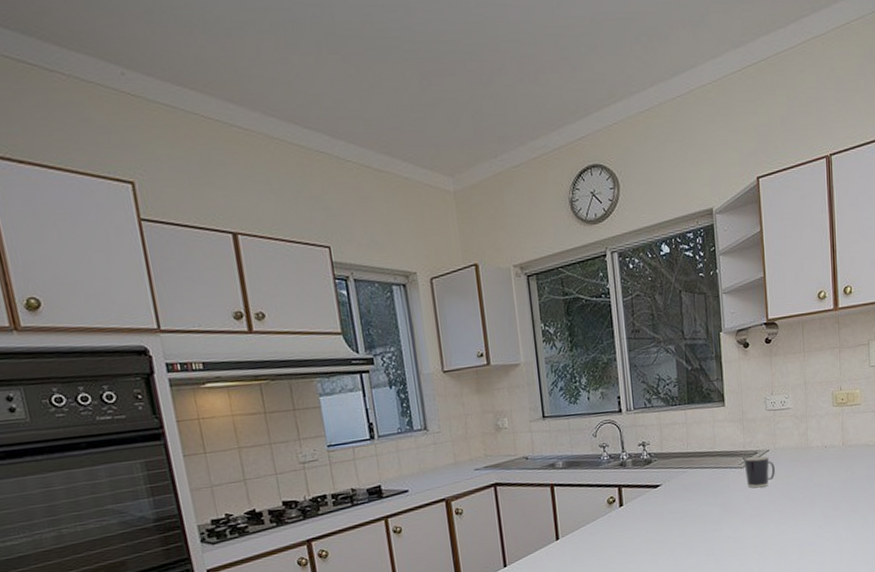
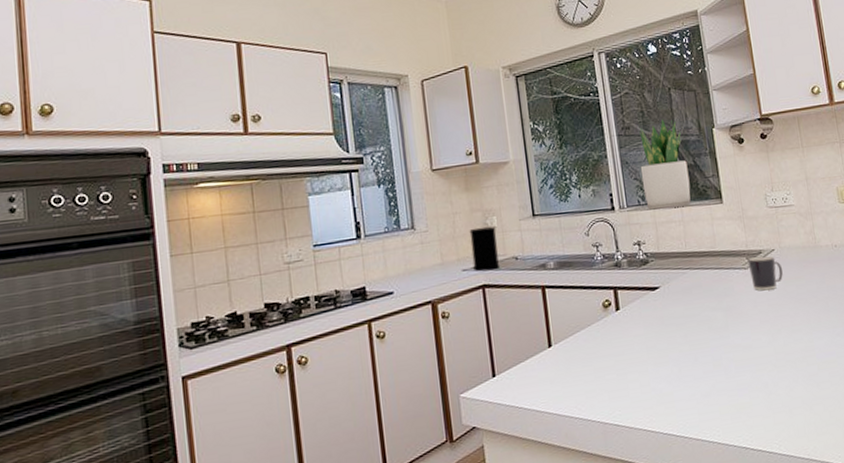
canister: none [481,427,510,471] -> present [469,226,499,272]
planter: none [648,322,695,413] -> present [639,119,691,210]

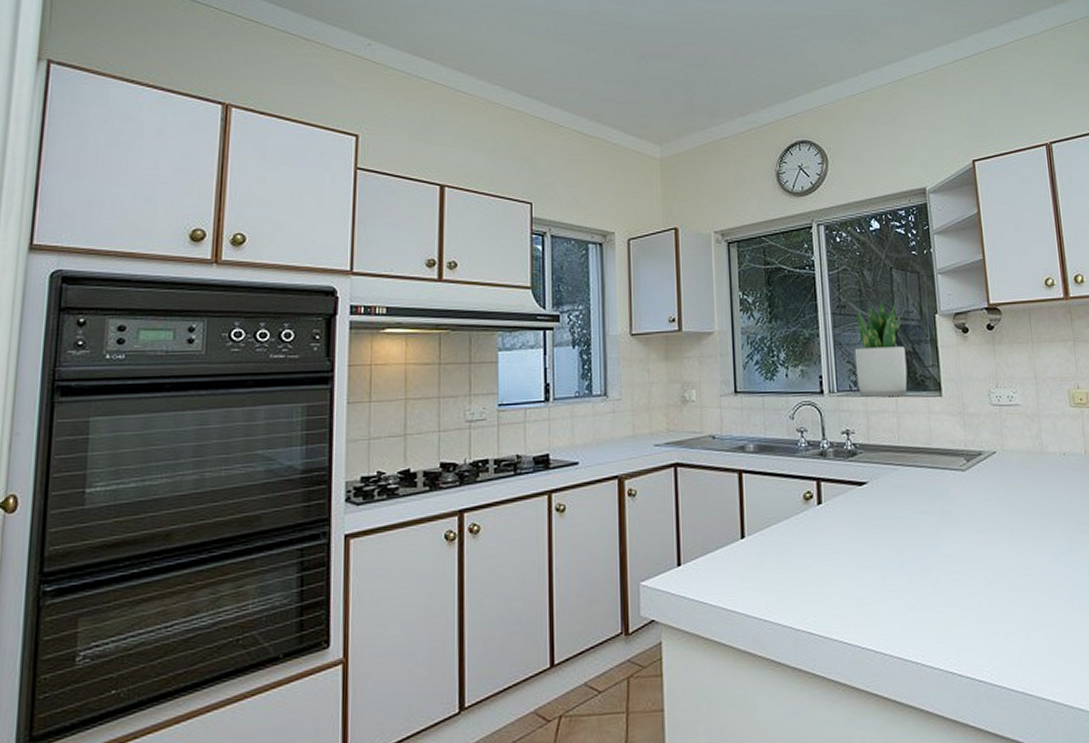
canister: present [469,226,499,272] -> none [665,400,695,449]
mug: present [747,256,783,291] -> none [965,458,1004,497]

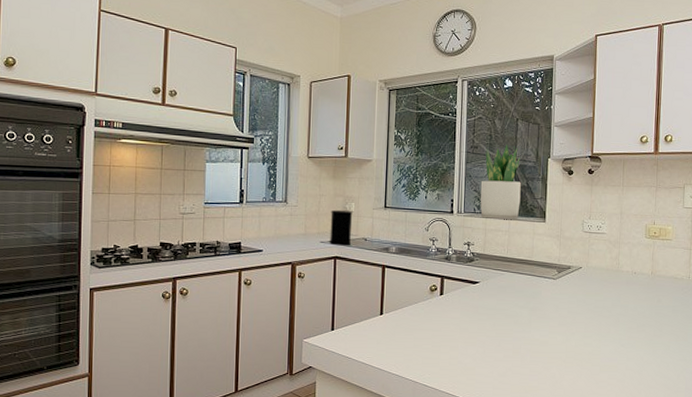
canister: none [665,400,695,449] -> present [329,209,353,246]

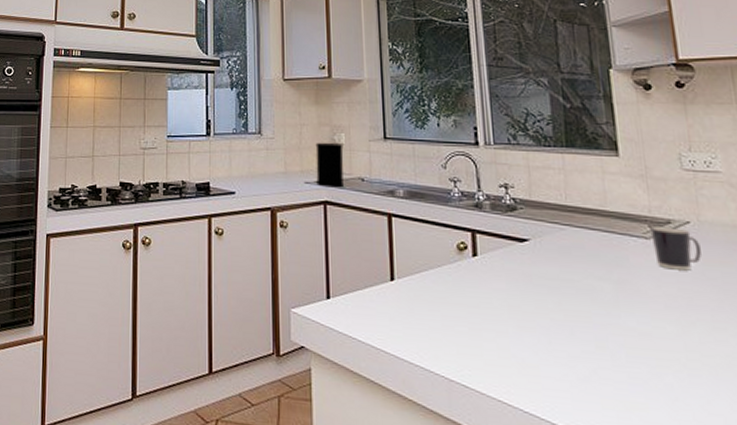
planter: present [480,144,521,220] -> none [513,53,576,154]
mug: none [557,271,585,300] -> present [650,226,701,271]

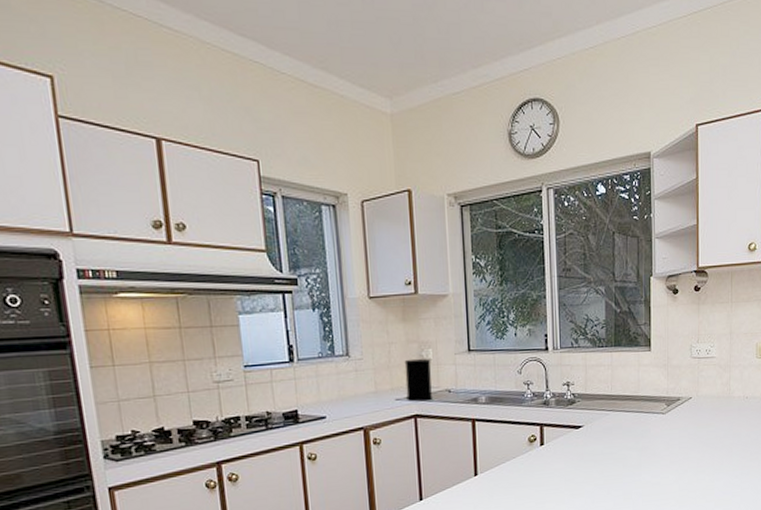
mug: present [650,226,701,271] -> none [666,403,696,435]

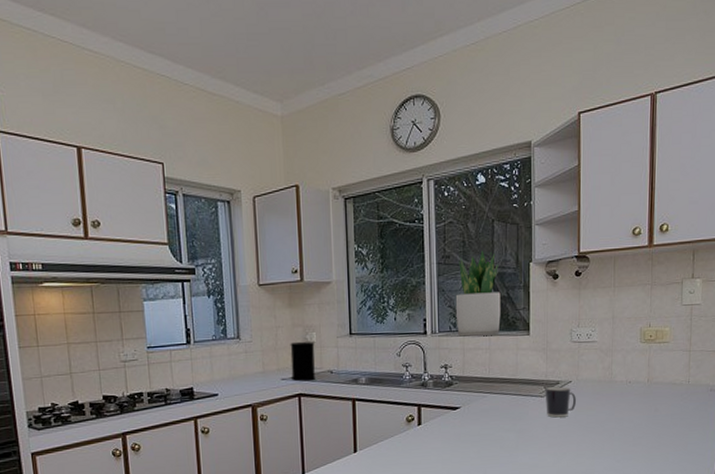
planter: none [577,263,622,354] -> present [455,250,501,337]
mug: none [666,403,696,435] -> present [545,386,576,418]

